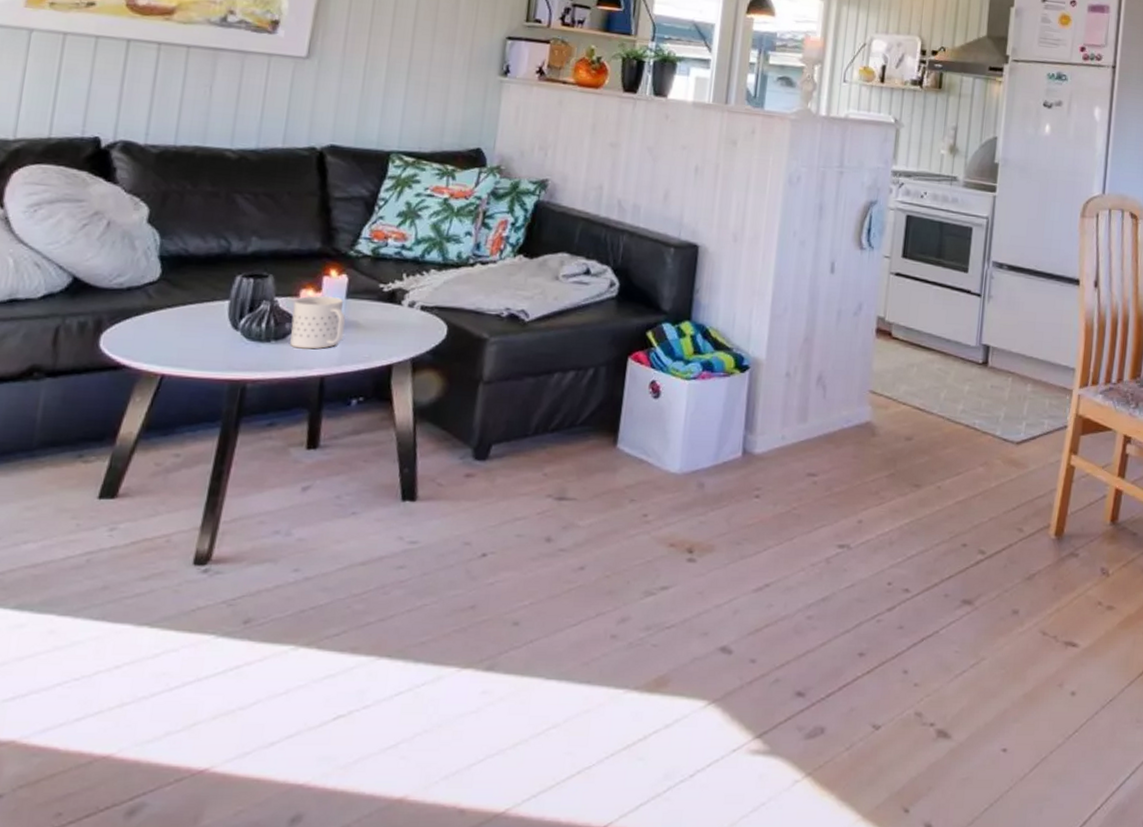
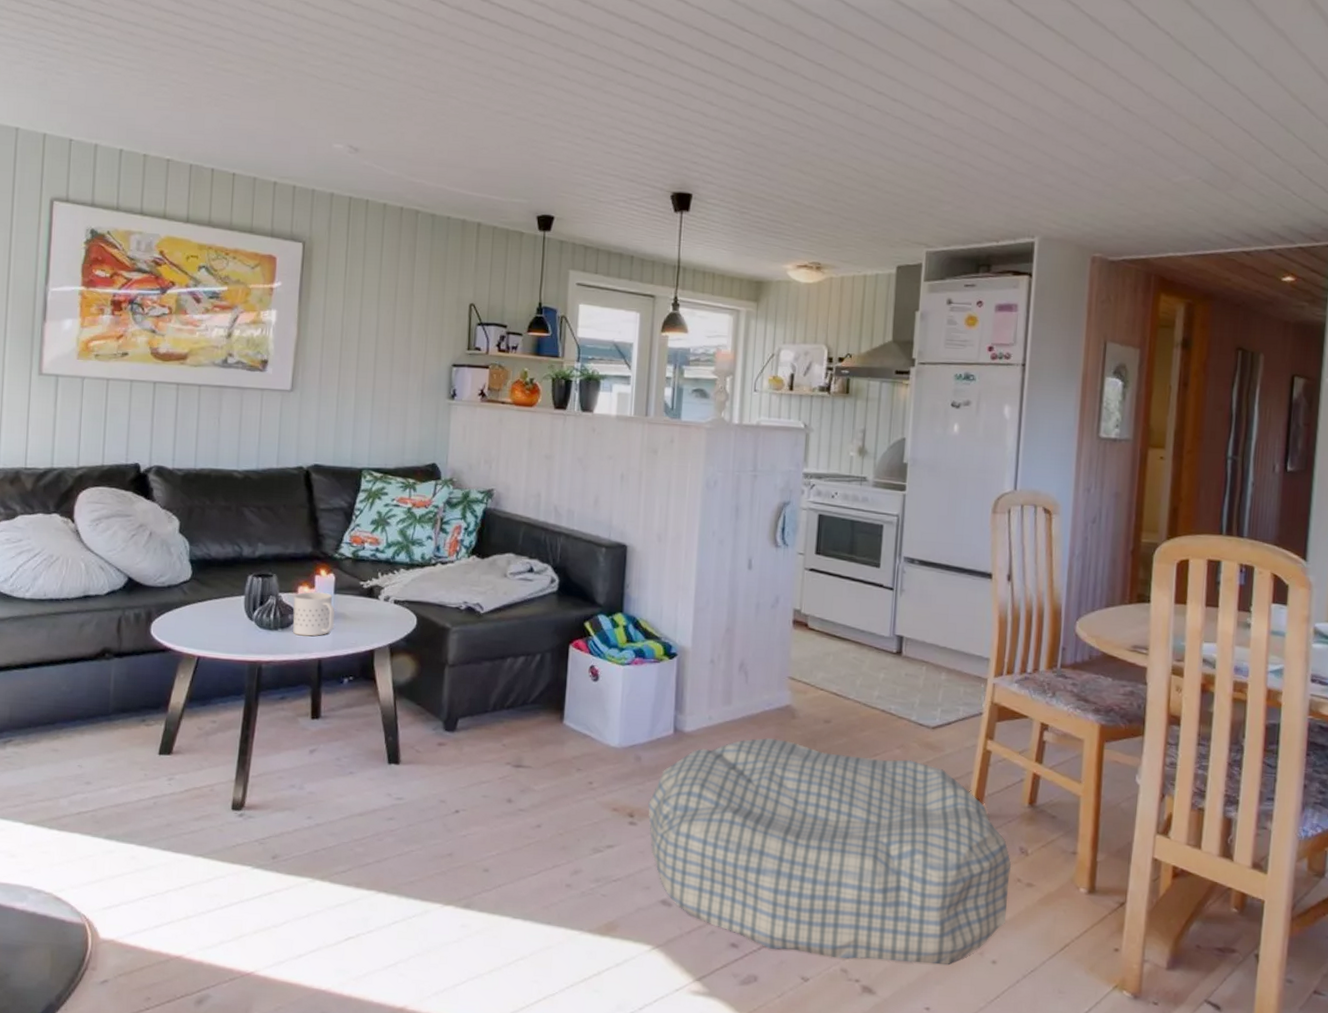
dog bed: none [710,458,1092,701] -> present [648,738,1011,964]

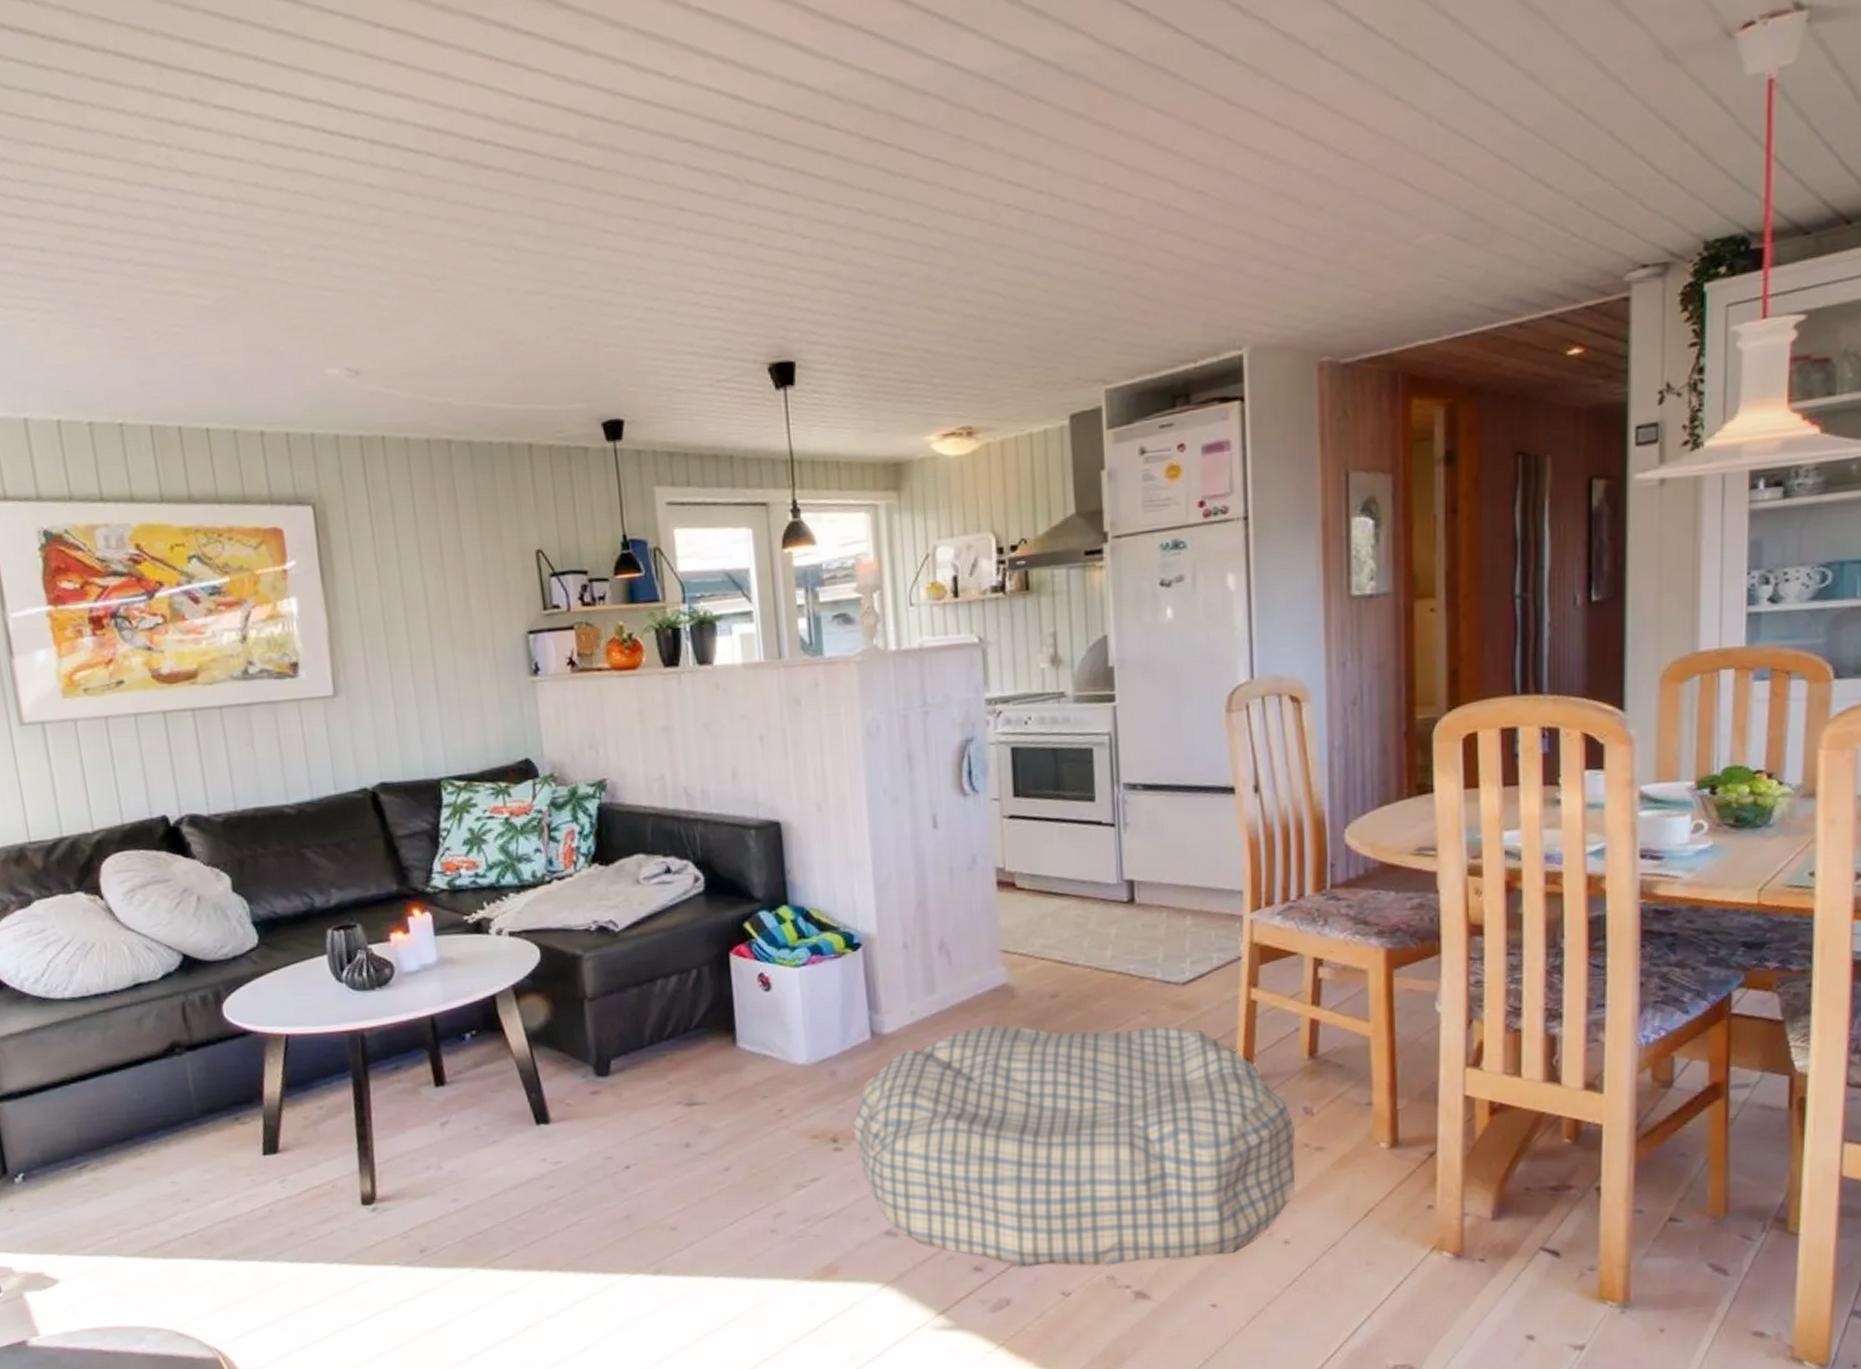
mug: present [292,592,335,637] -> none [387,936,442,992]

